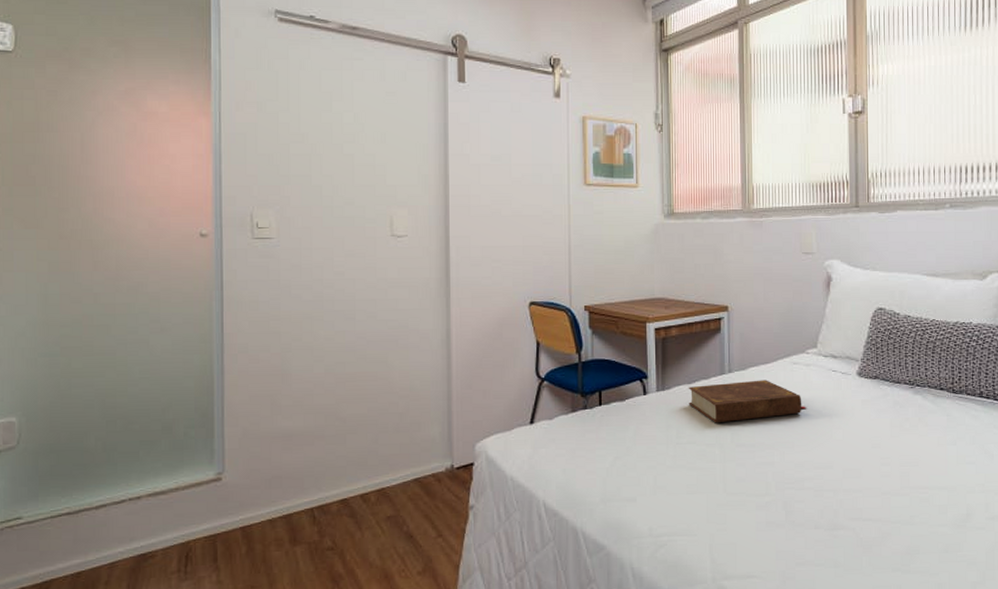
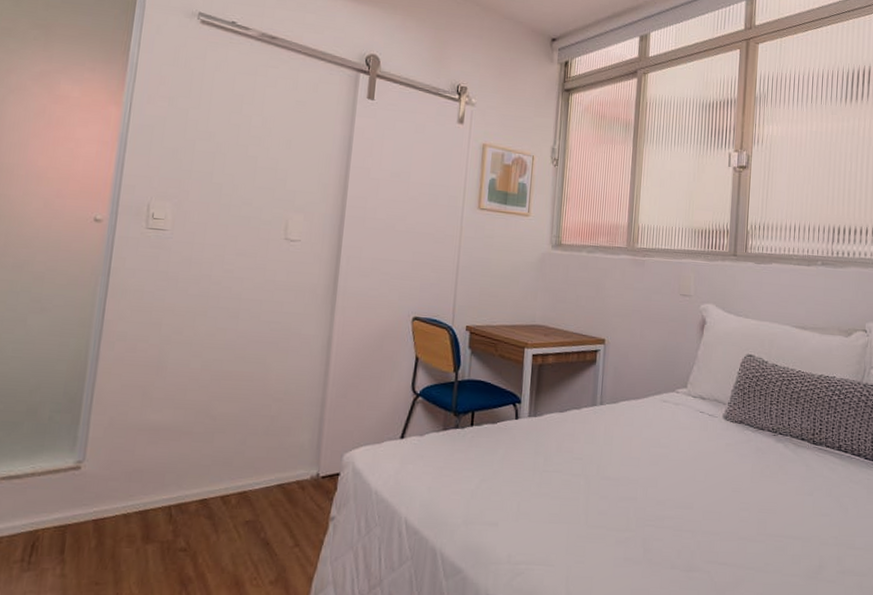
book: present [688,380,807,423] -> none [558,414,673,454]

